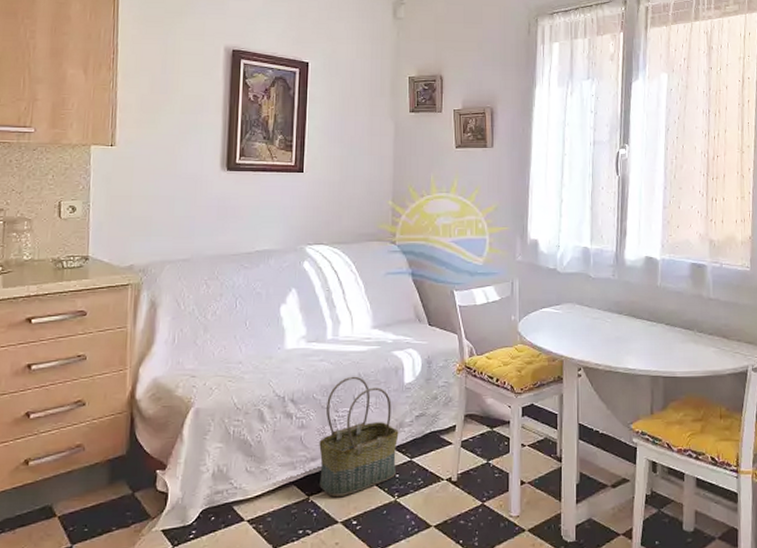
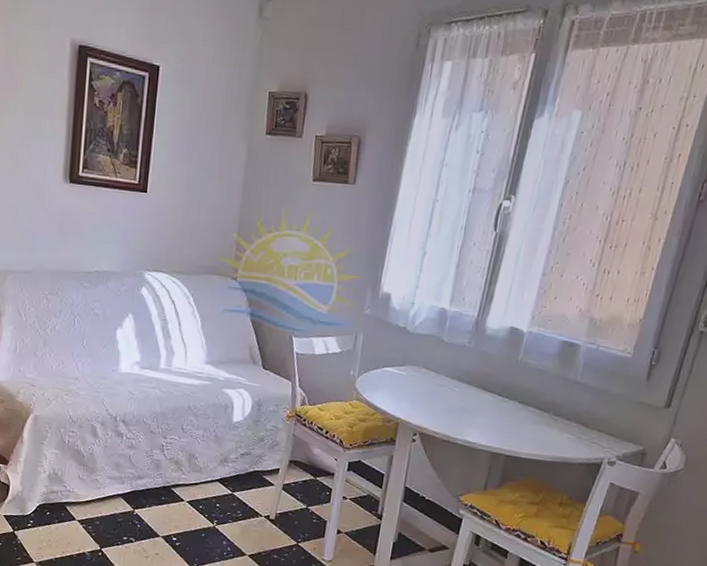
basket: present [319,376,399,498] -> none [144,407,223,516]

